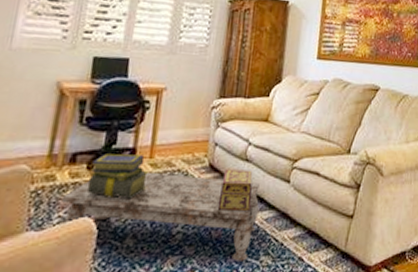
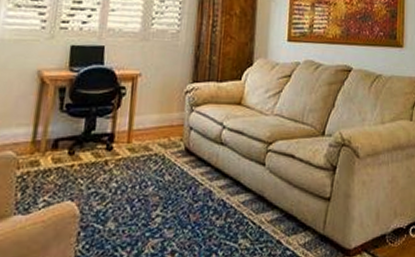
coffee table: present [61,172,260,261] -> none [45,156,235,244]
stack of books: present [87,154,150,199] -> none [69,139,128,183]
decorative box: present [217,169,253,212] -> none [194,153,229,195]

